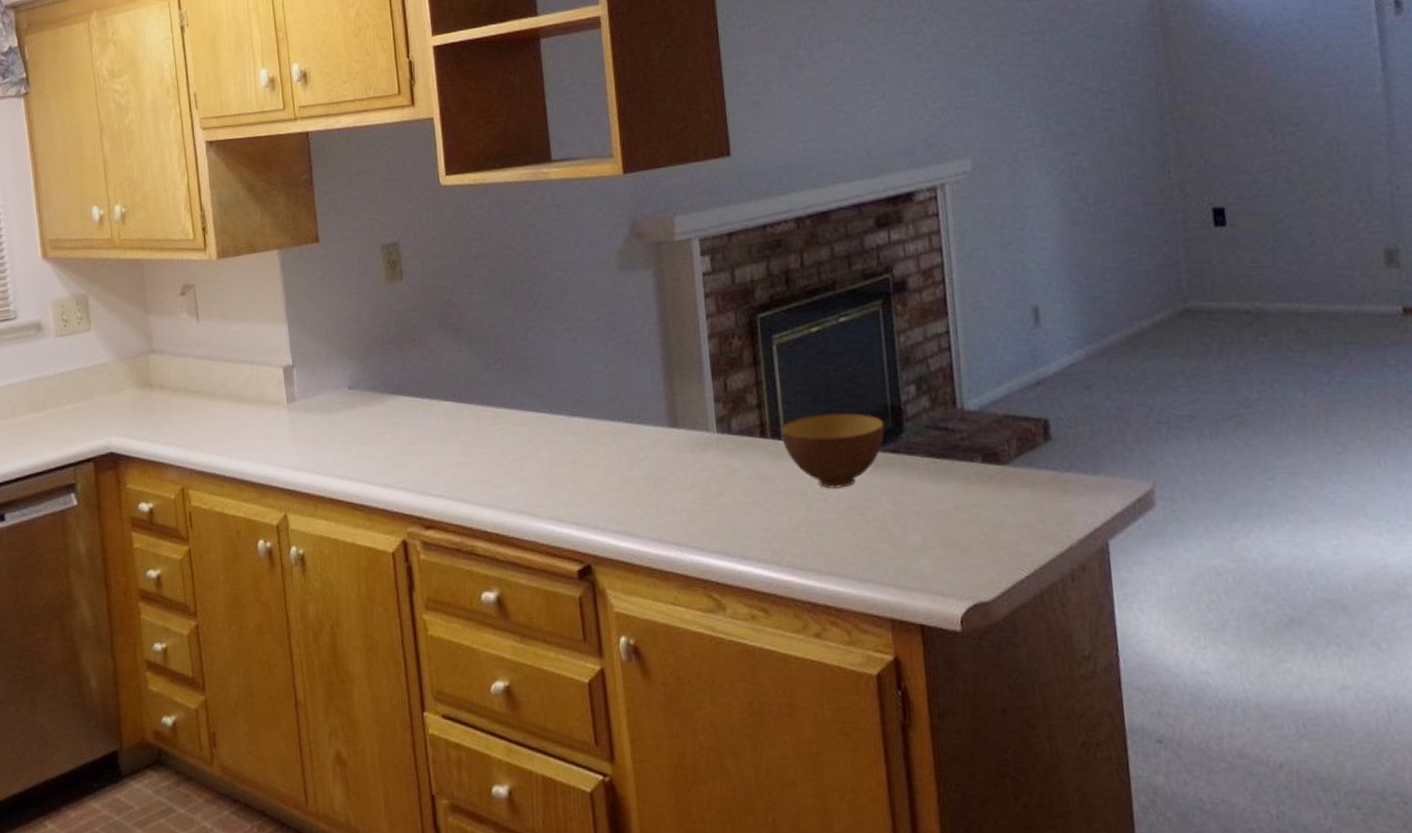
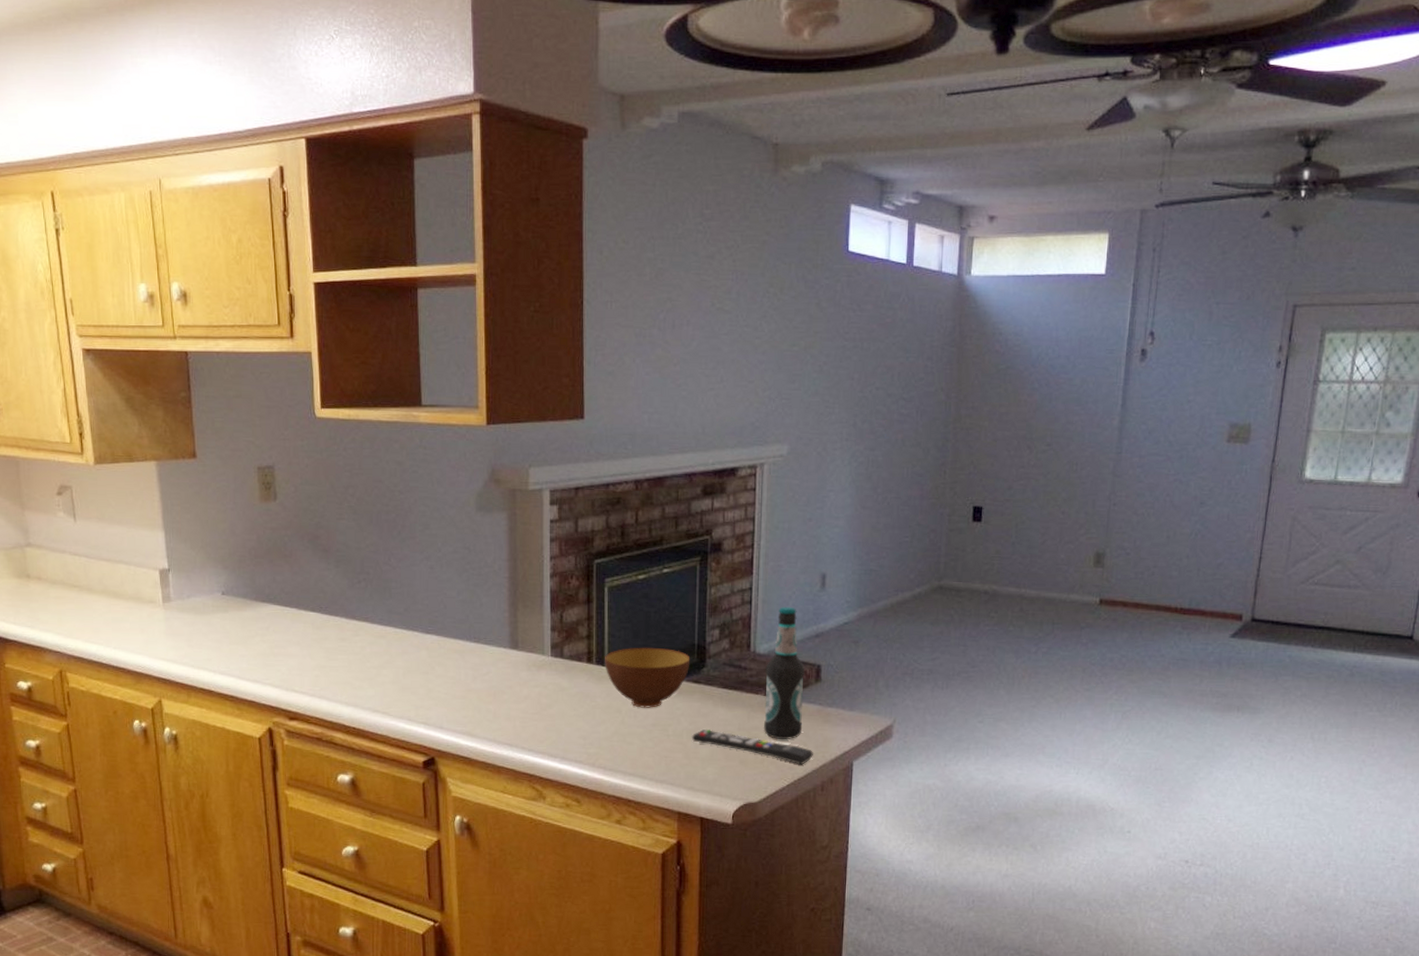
remote control: none [896,510,1055,550] -> present [691,729,813,765]
bottle: none [979,350,1035,517] -> present [763,606,806,739]

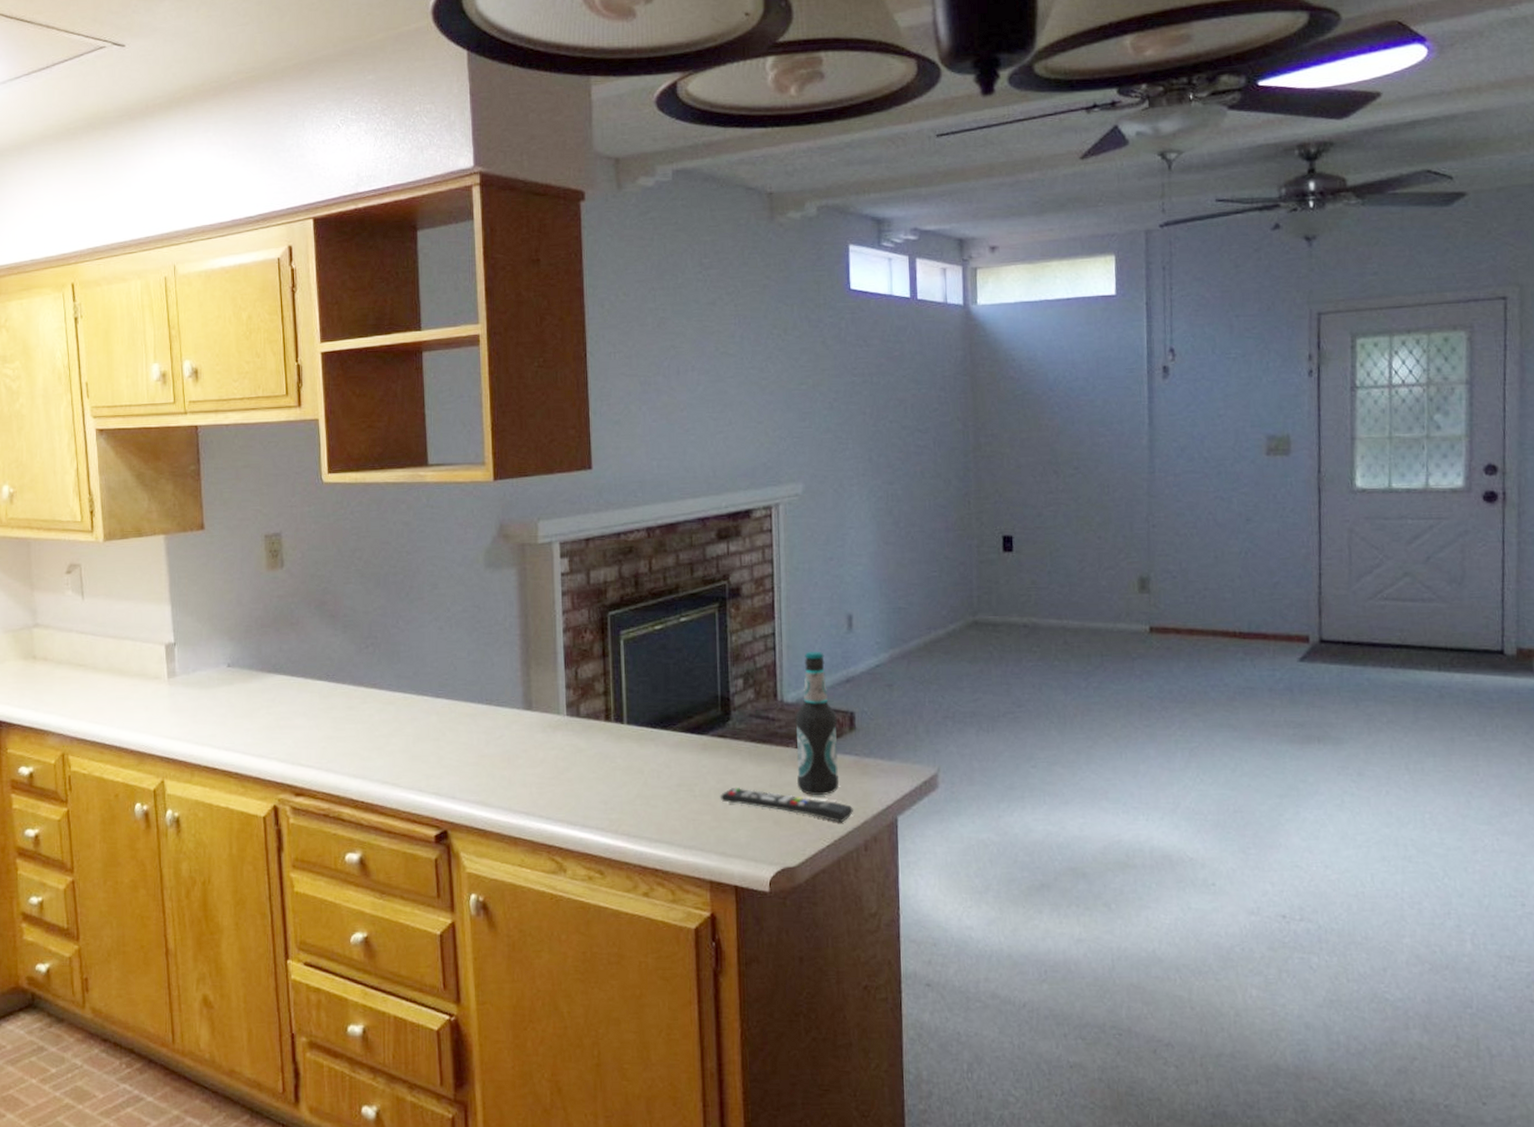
bowl: present [605,647,690,708] -> none [623,701,714,767]

